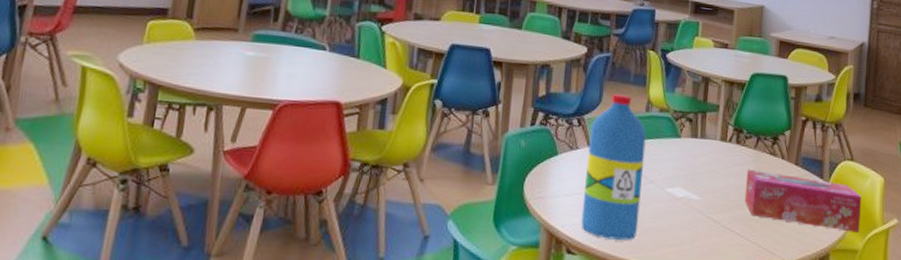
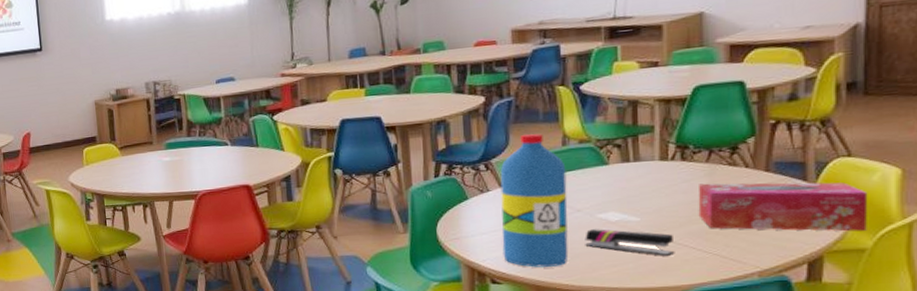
stapler: none [653,203,724,241] -> present [585,229,675,257]

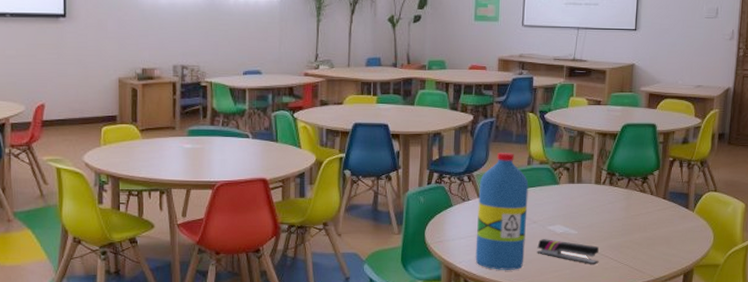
tissue box: present [698,182,868,232] -> none [617,205,724,251]

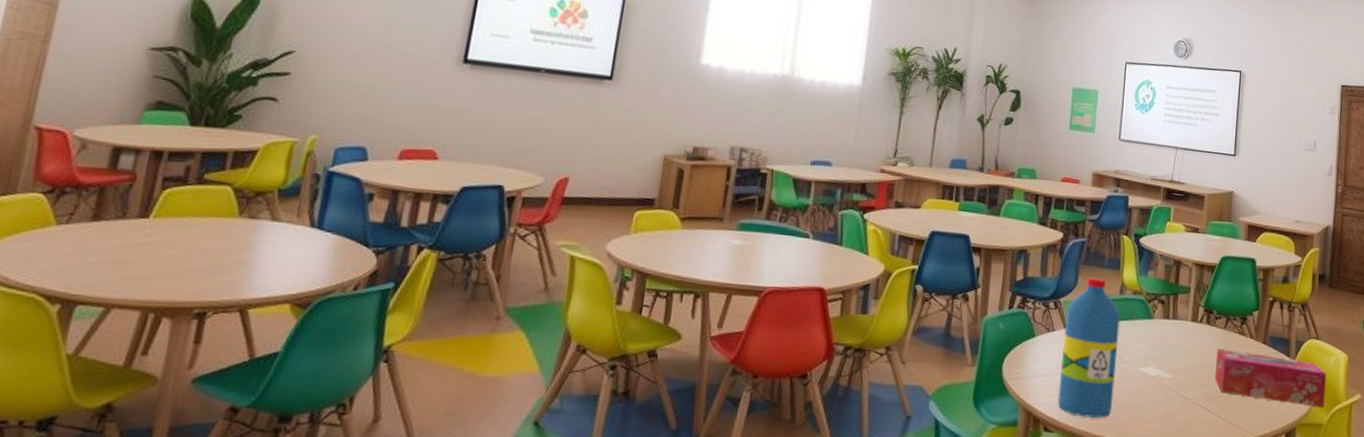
stapler: present [537,239,599,265] -> none [1127,382,1195,417]
tissue box: none [617,205,724,251] -> present [1214,348,1327,408]

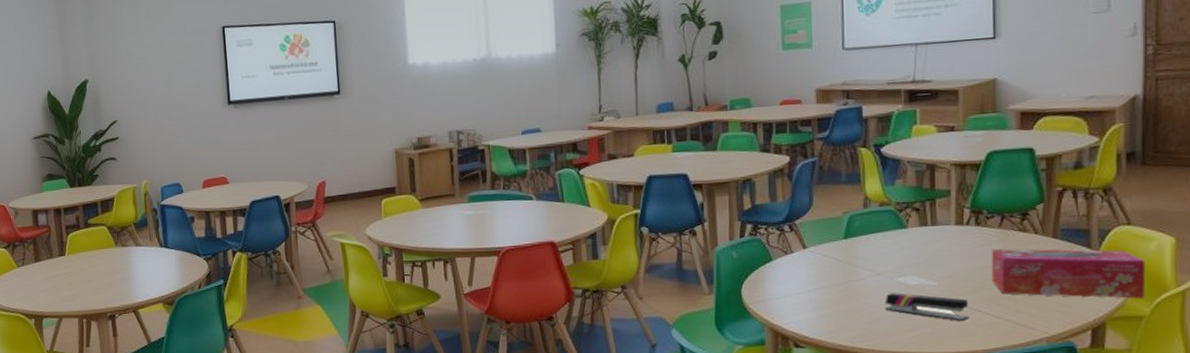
water bottle: present [1058,278,1120,418] -> none [804,195,869,331]
stapler: none [1127,382,1195,417] -> present [884,293,970,322]

